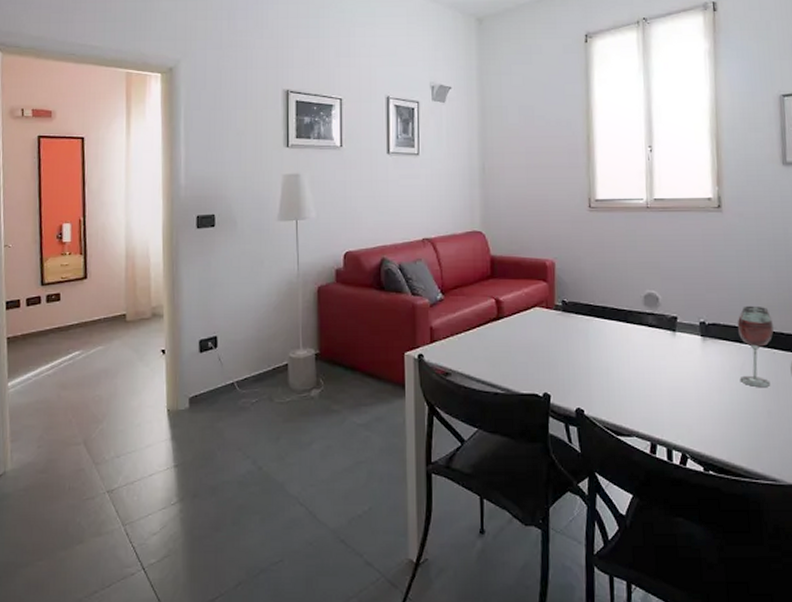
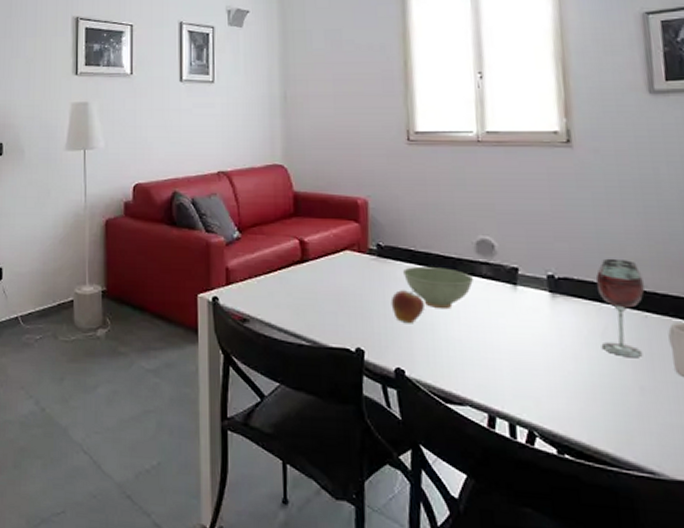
fruit: none [573,337,601,368] -> present [390,287,424,323]
bowl: none [583,318,642,354] -> present [402,266,474,308]

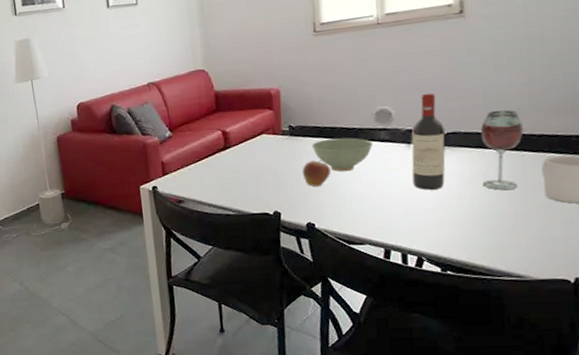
wine bottle: none [517,227,558,346] -> present [411,93,446,190]

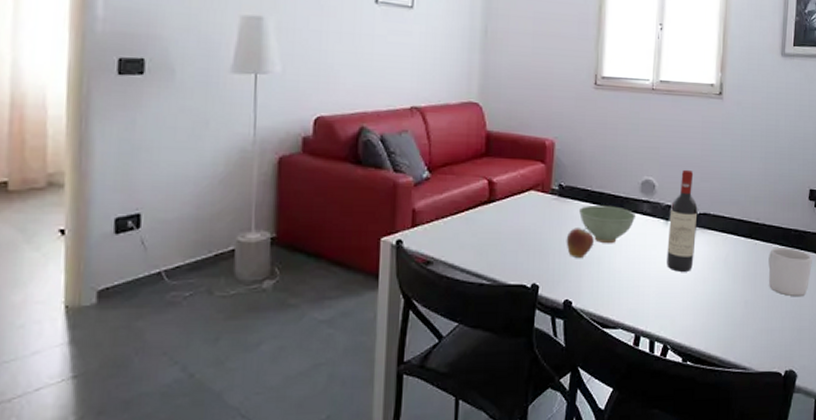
wineglass: present [480,109,524,190] -> none [723,196,759,277]

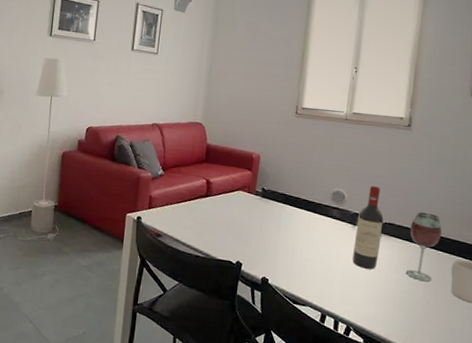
fruit: present [566,225,594,257] -> none [266,221,289,246]
bowl: present [578,204,637,243] -> none [277,206,327,238]
wineglass: none [723,196,759,277] -> present [405,212,443,281]

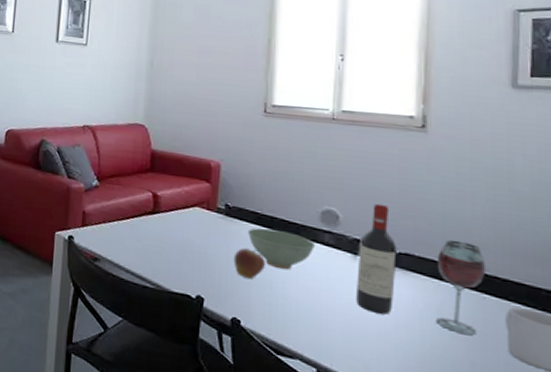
fruit: none [266,221,289,246] -> present [233,247,265,279]
bowl: none [277,206,327,238] -> present [247,228,316,269]

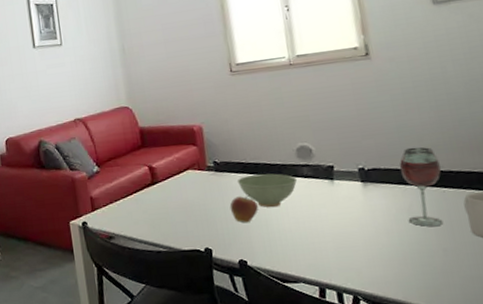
wine bottle: present [356,203,397,315] -> none [333,130,372,227]

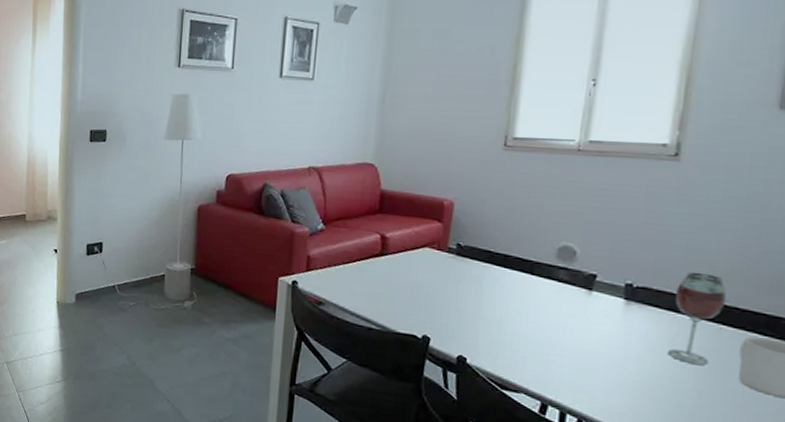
fruit: present [229,193,258,223] -> none [462,286,496,317]
bowl: present [236,173,298,207] -> none [478,266,550,307]

